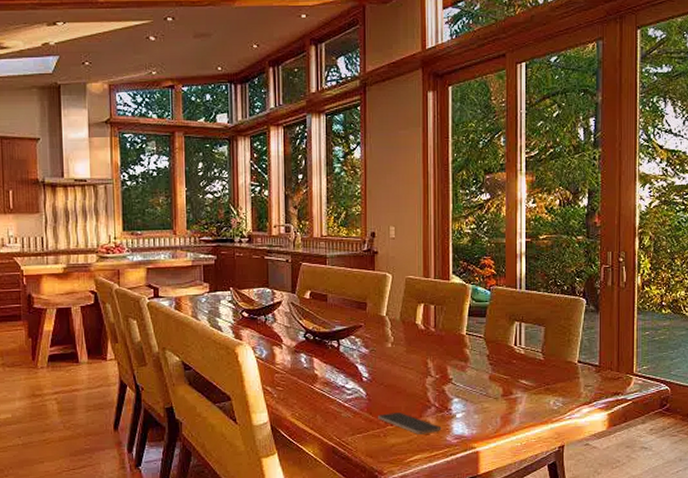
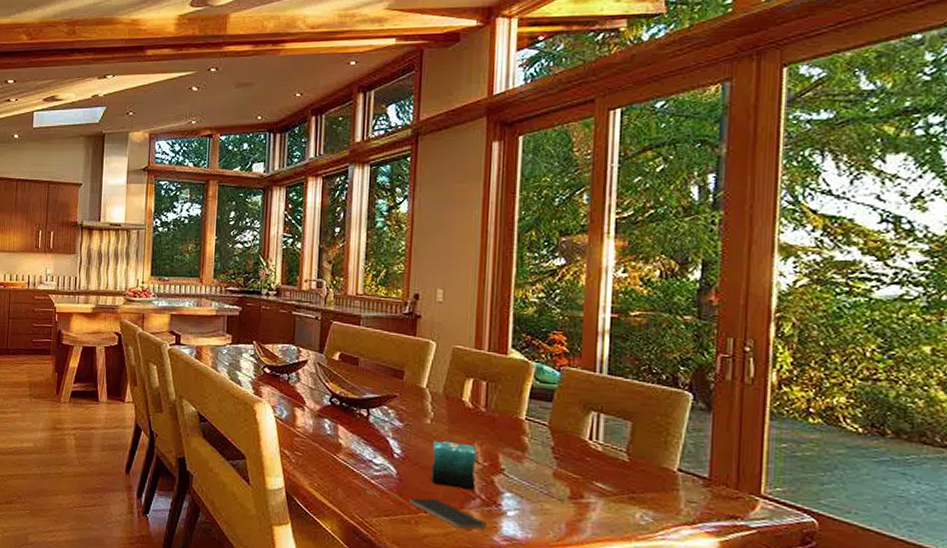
candle: none [394,360,430,400] -> present [430,441,477,490]

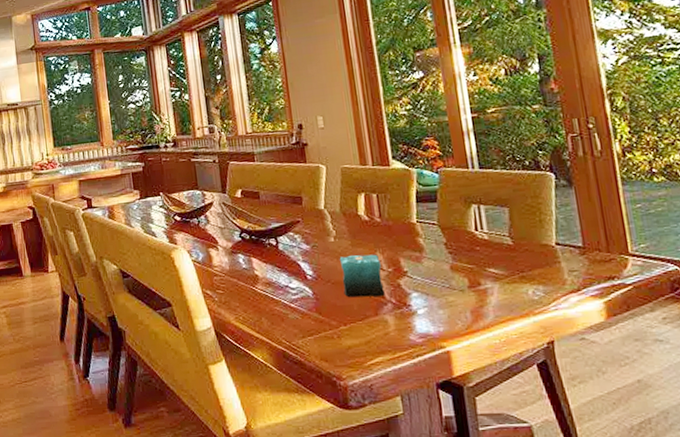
smartphone: present [409,498,488,530] -> none [329,311,403,334]

